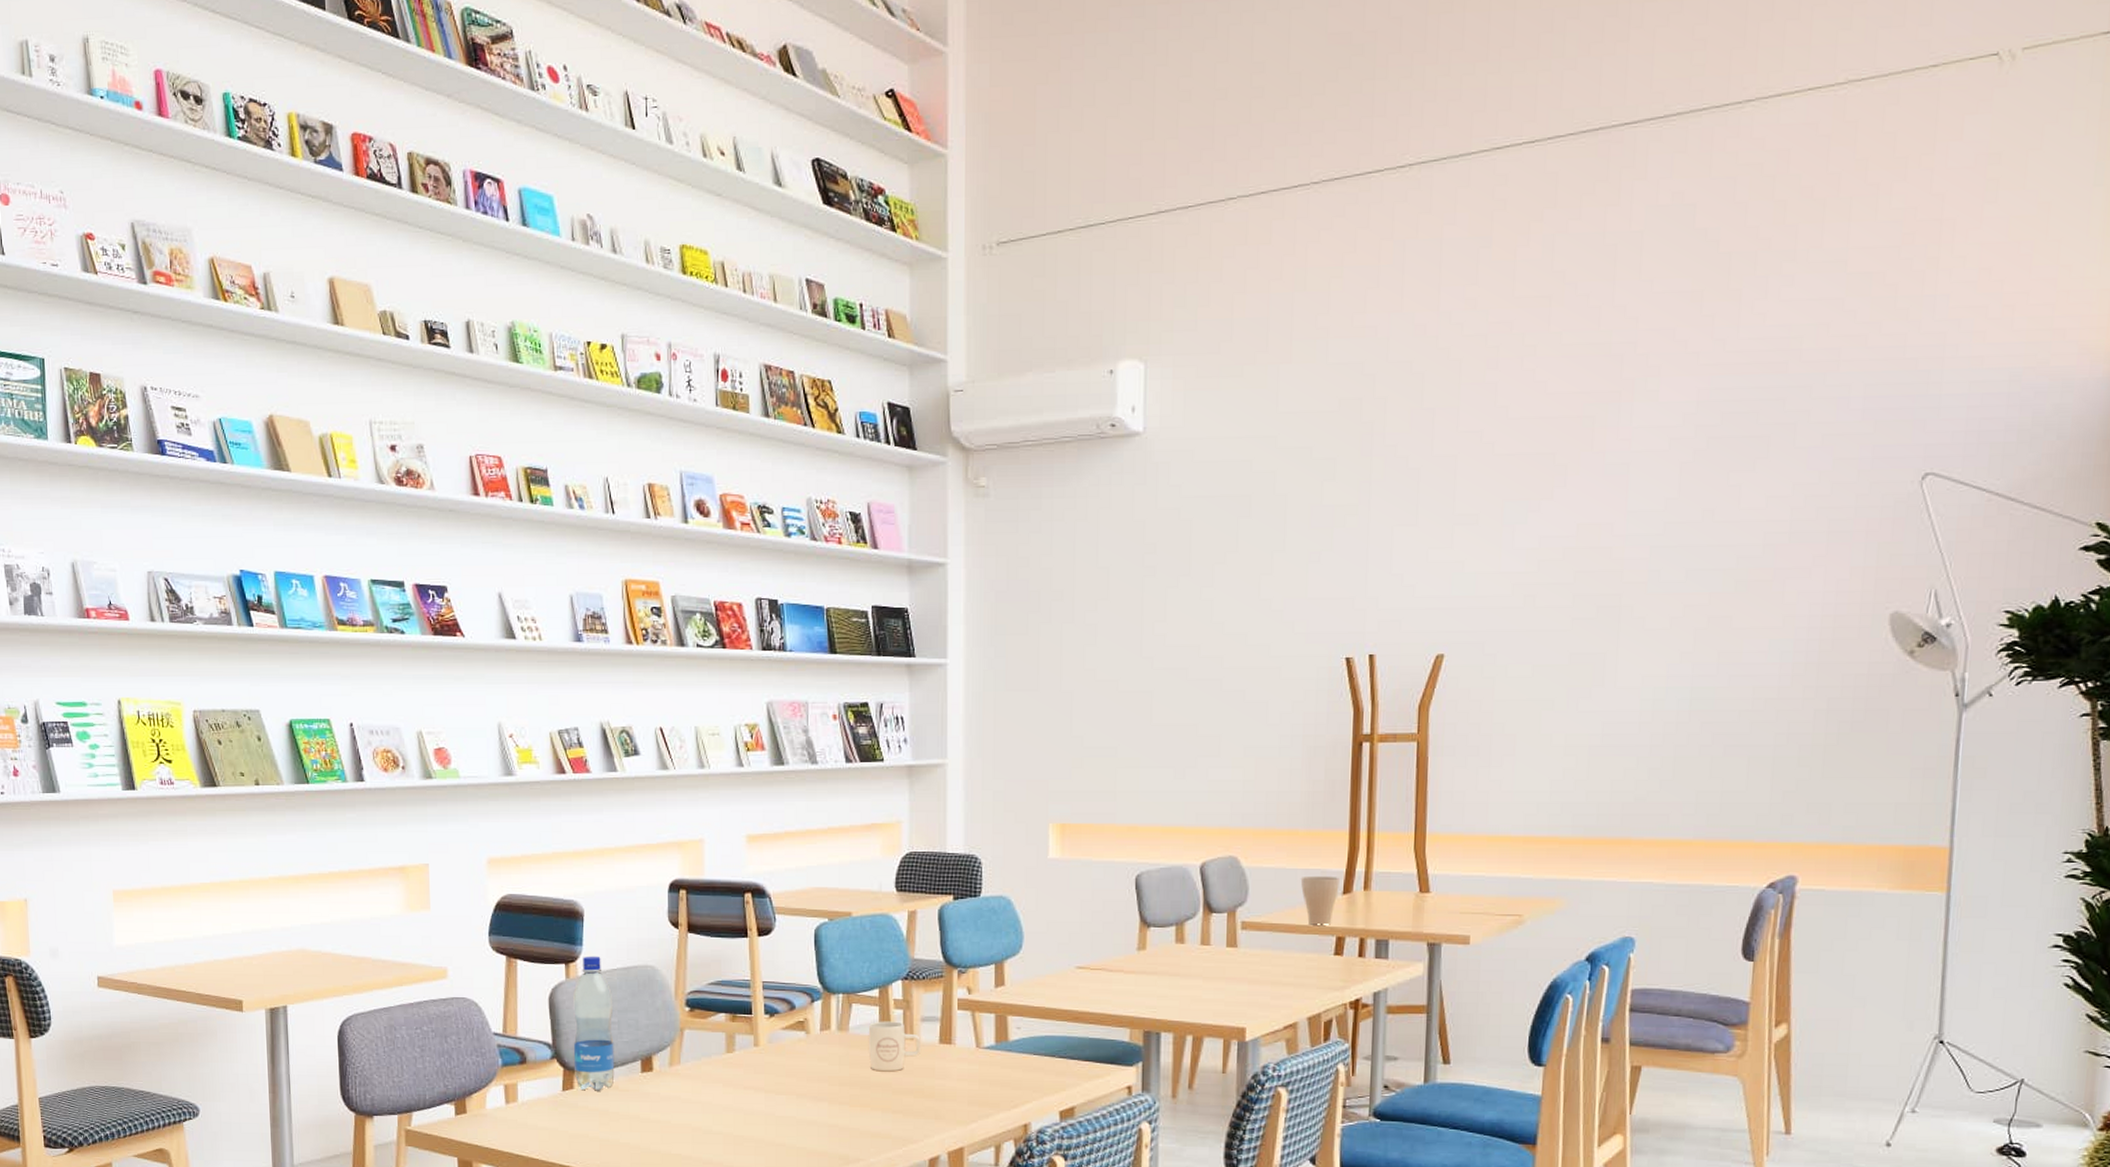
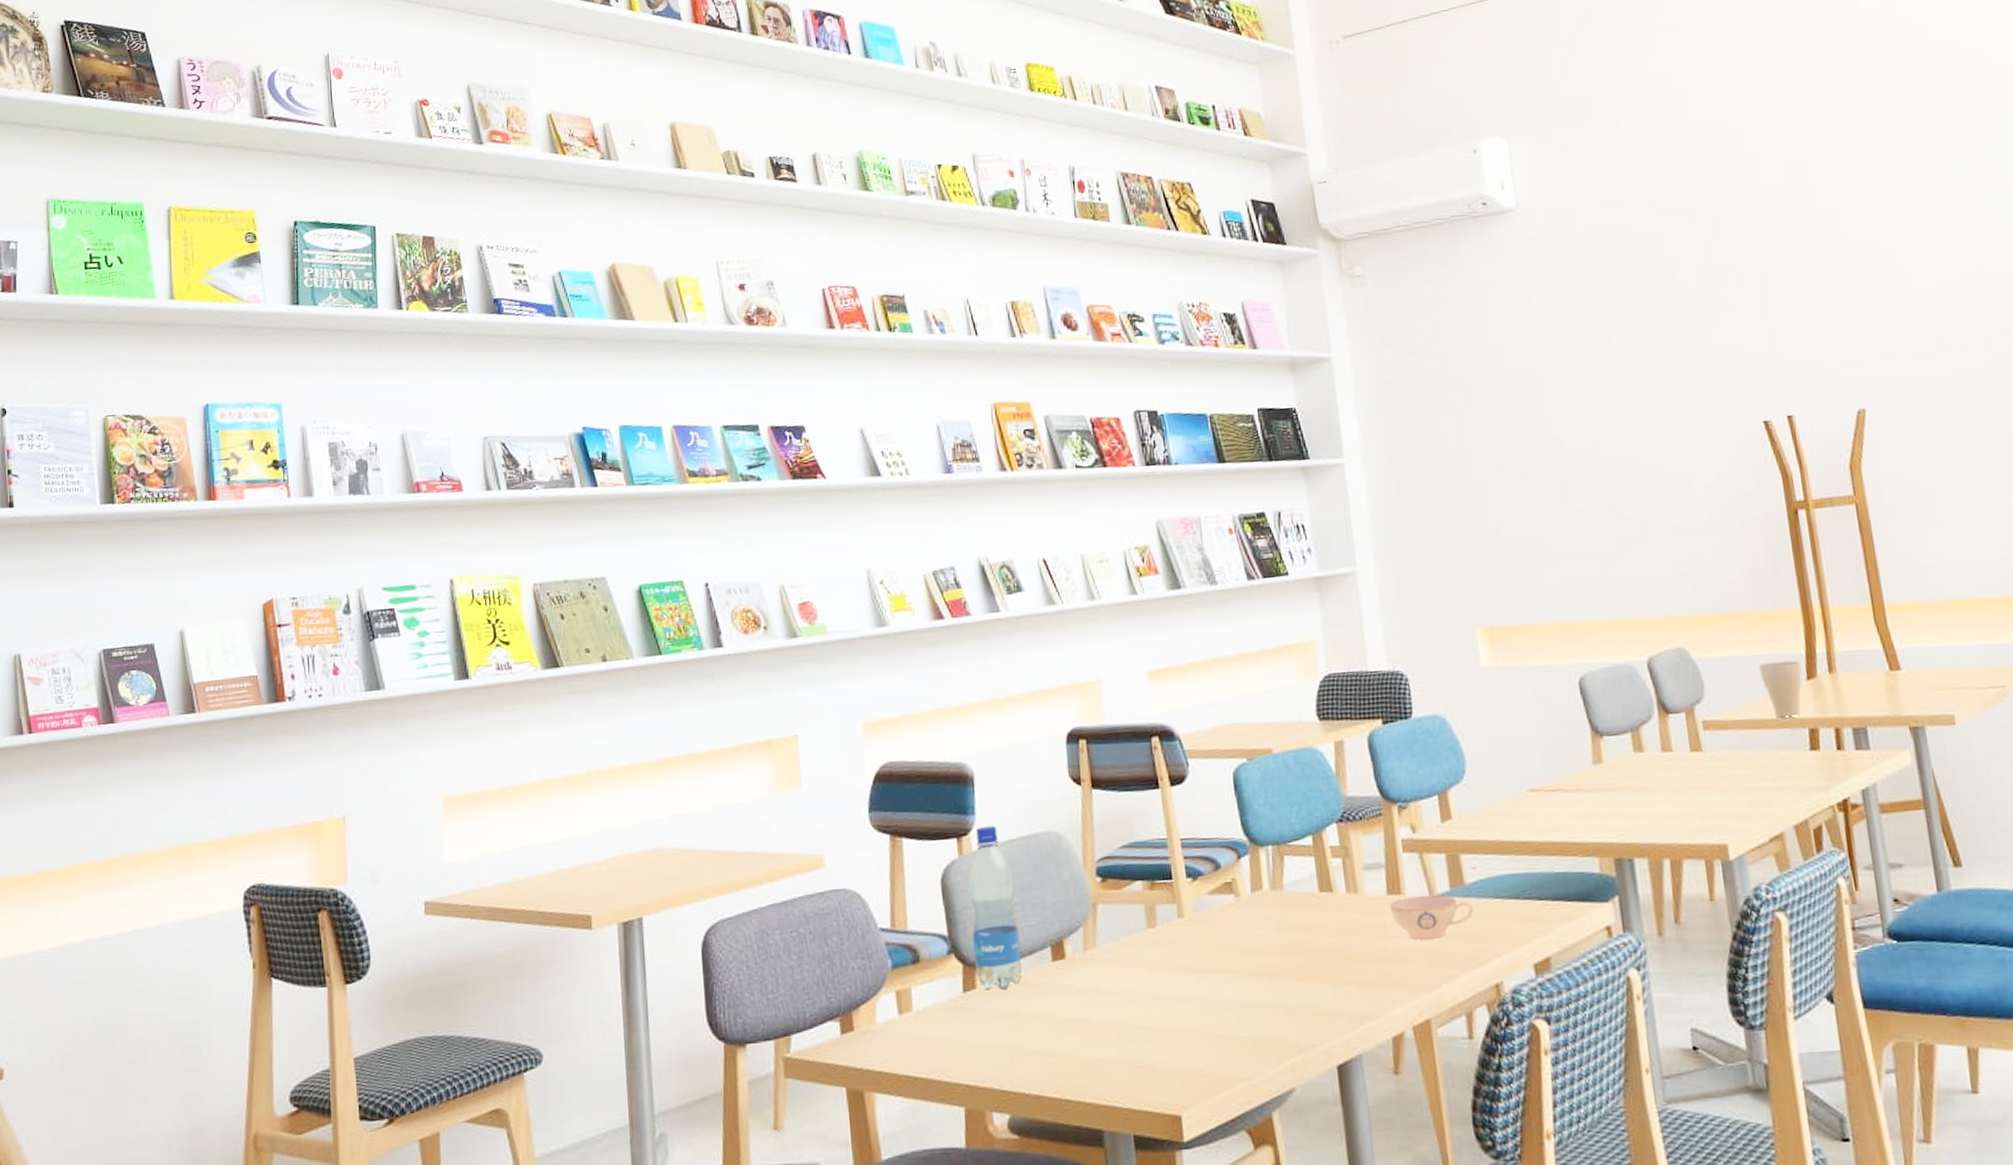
mug: present [868,1021,922,1072] -> none [1305,872,1368,935]
teacup: none [939,1047,1013,1083] -> present [1388,895,1473,940]

